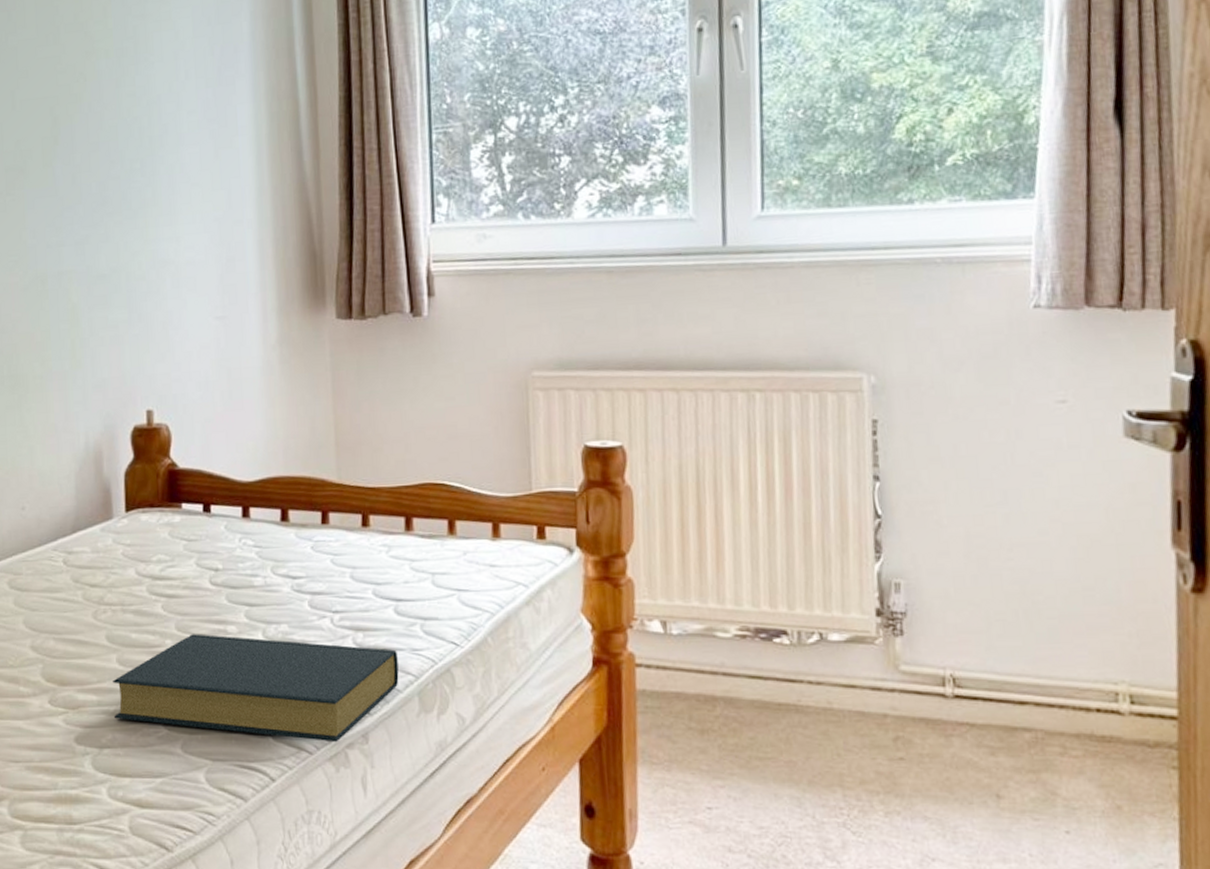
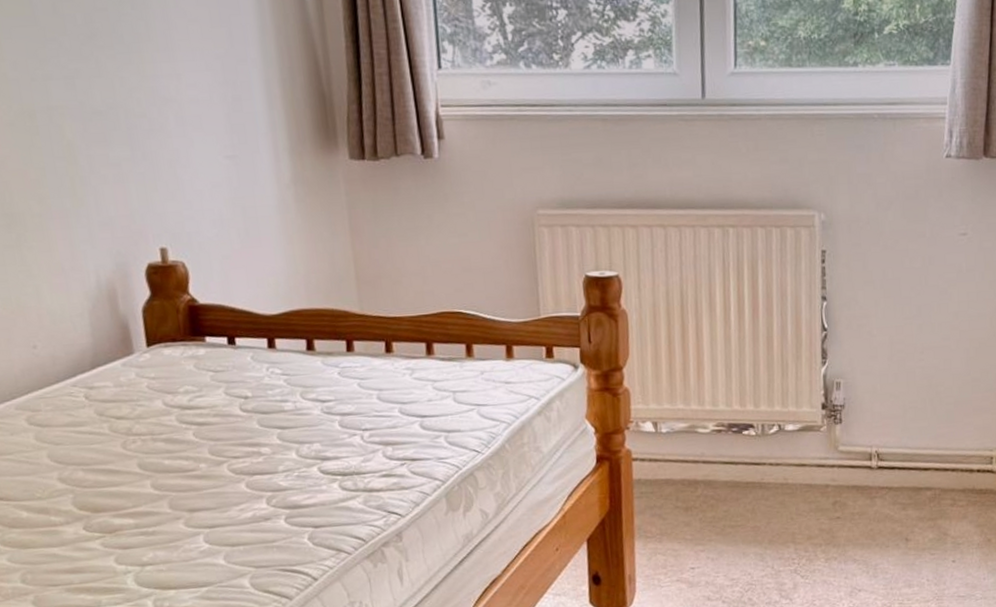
hardback book: present [112,634,399,743] -> none [148,456,428,543]

